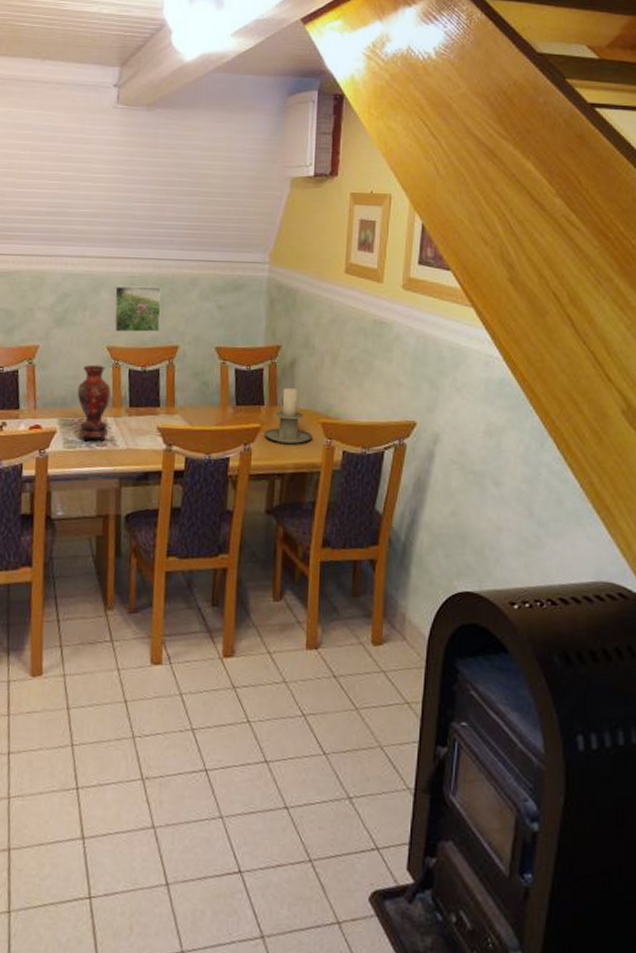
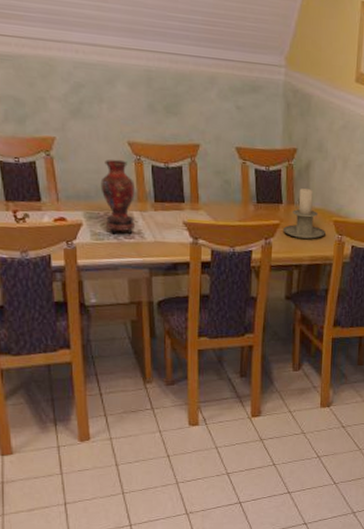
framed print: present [114,285,162,333] -> none [130,78,181,130]

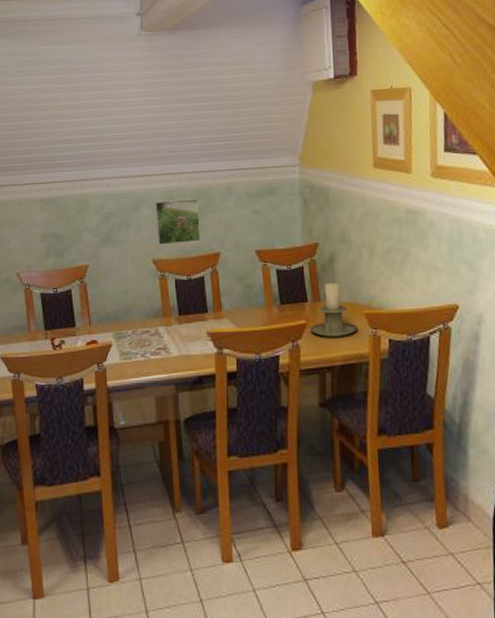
vase: present [100,159,136,236] -> none [128,277,162,353]
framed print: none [130,78,181,130] -> present [154,197,202,245]

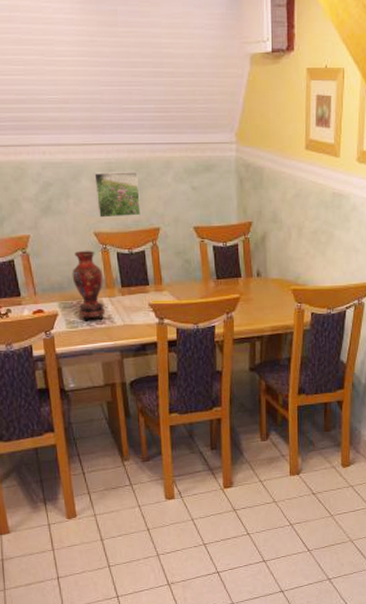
vase: none [128,277,162,353] -> present [72,250,106,323]
candle holder: present [310,282,358,337] -> none [243,259,285,310]

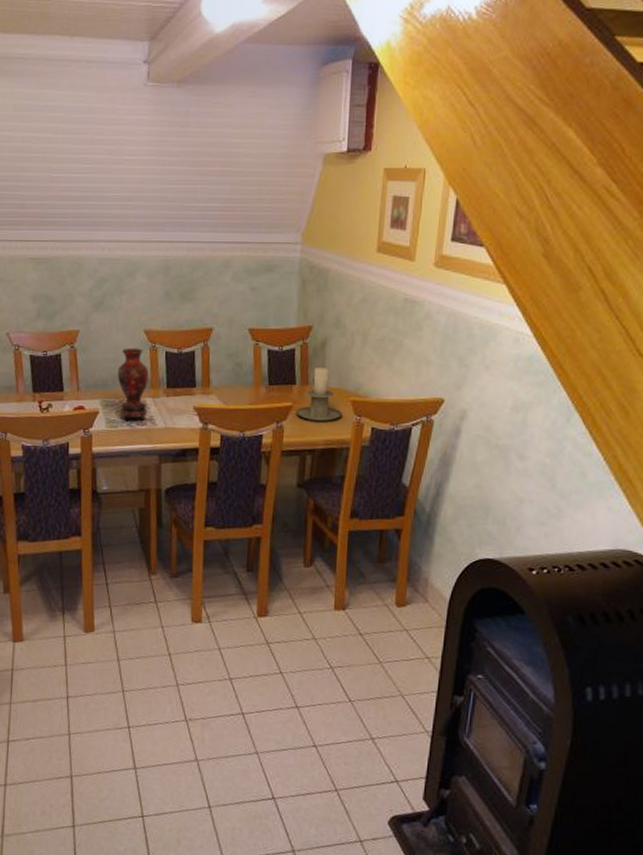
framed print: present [93,170,142,218] -> none [149,268,196,316]
candle holder: none [243,259,285,310] -> present [296,366,342,421]

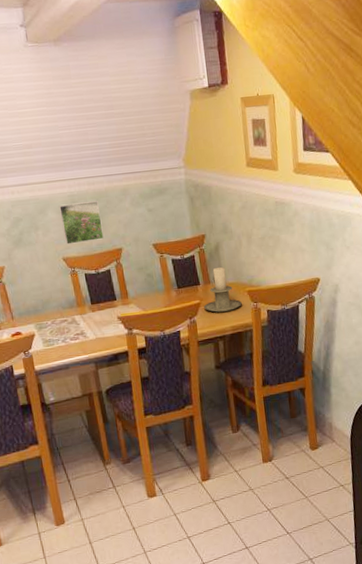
vase: present [117,347,149,423] -> none [45,274,79,340]
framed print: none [149,268,196,316] -> present [58,200,105,245]

